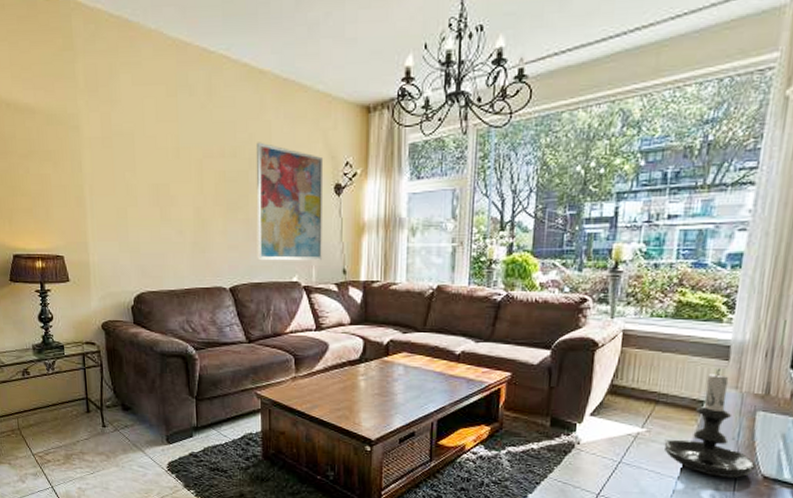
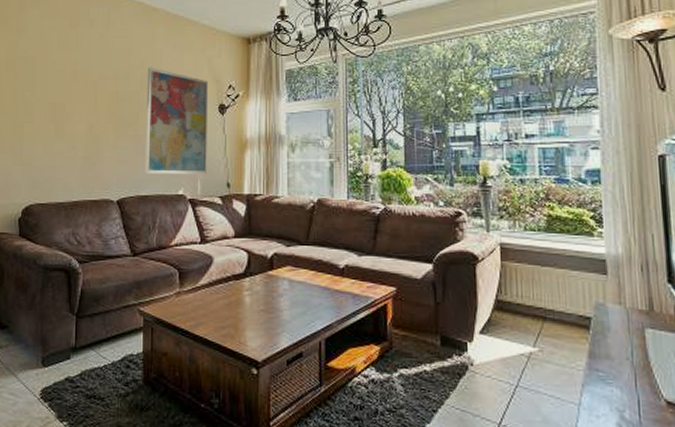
candle holder: present [664,368,757,478] -> none [559,283,658,403]

